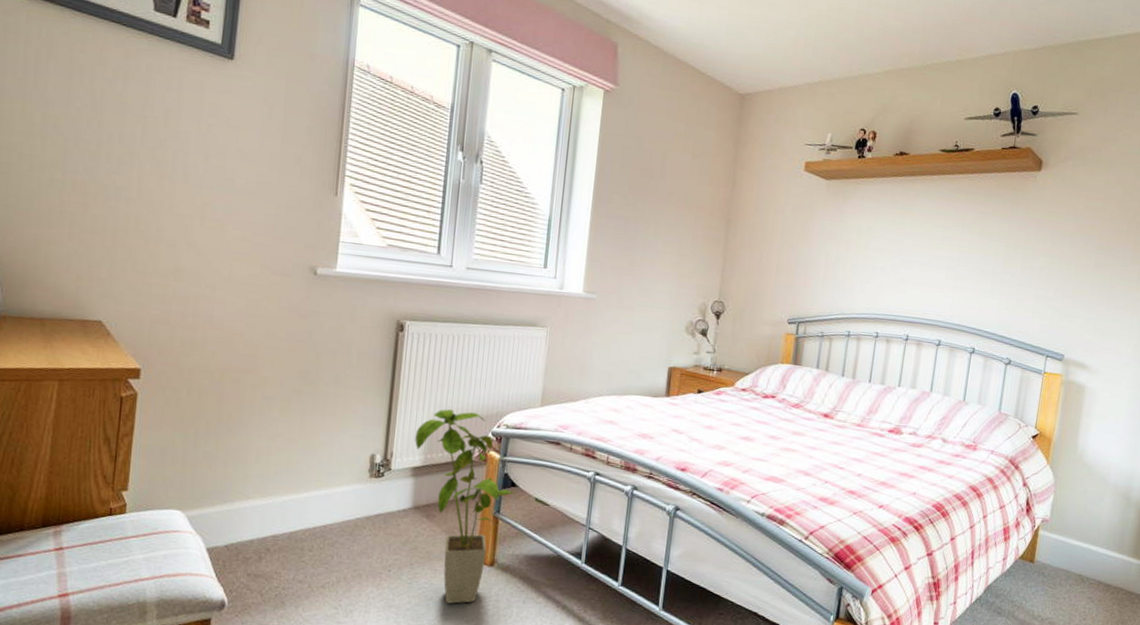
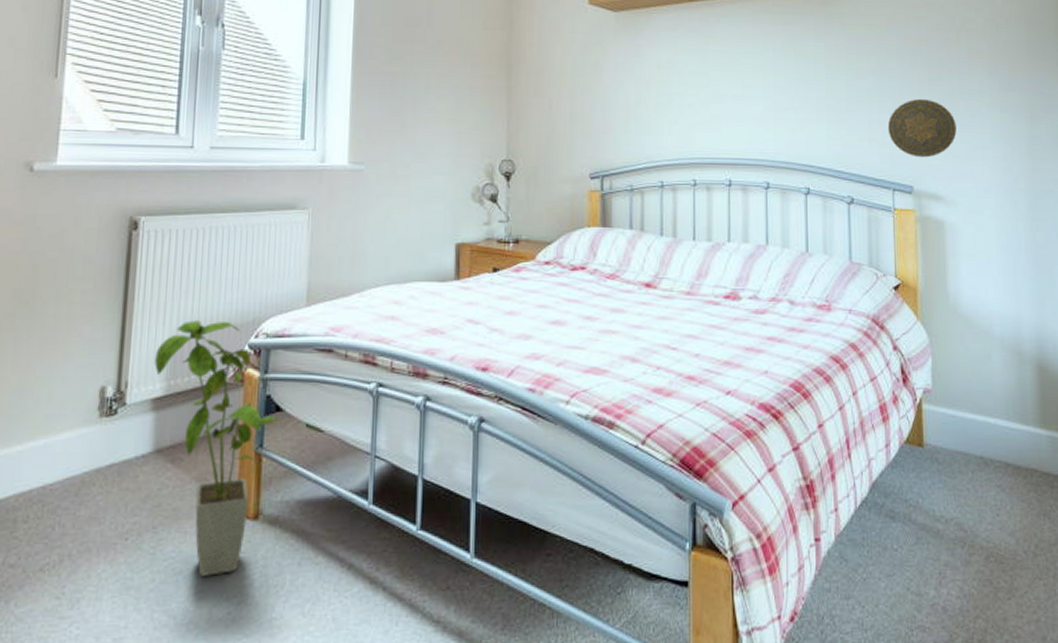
decorative plate: none [1051,280,1112,332] -> present [887,98,957,158]

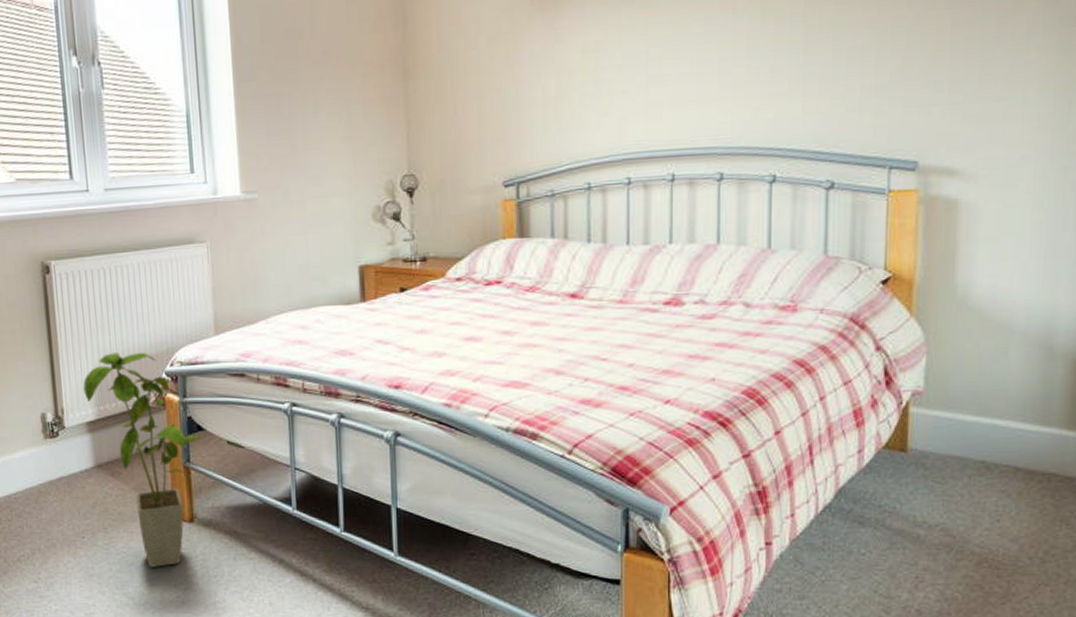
decorative plate: present [887,98,957,158] -> none [887,50,988,126]

